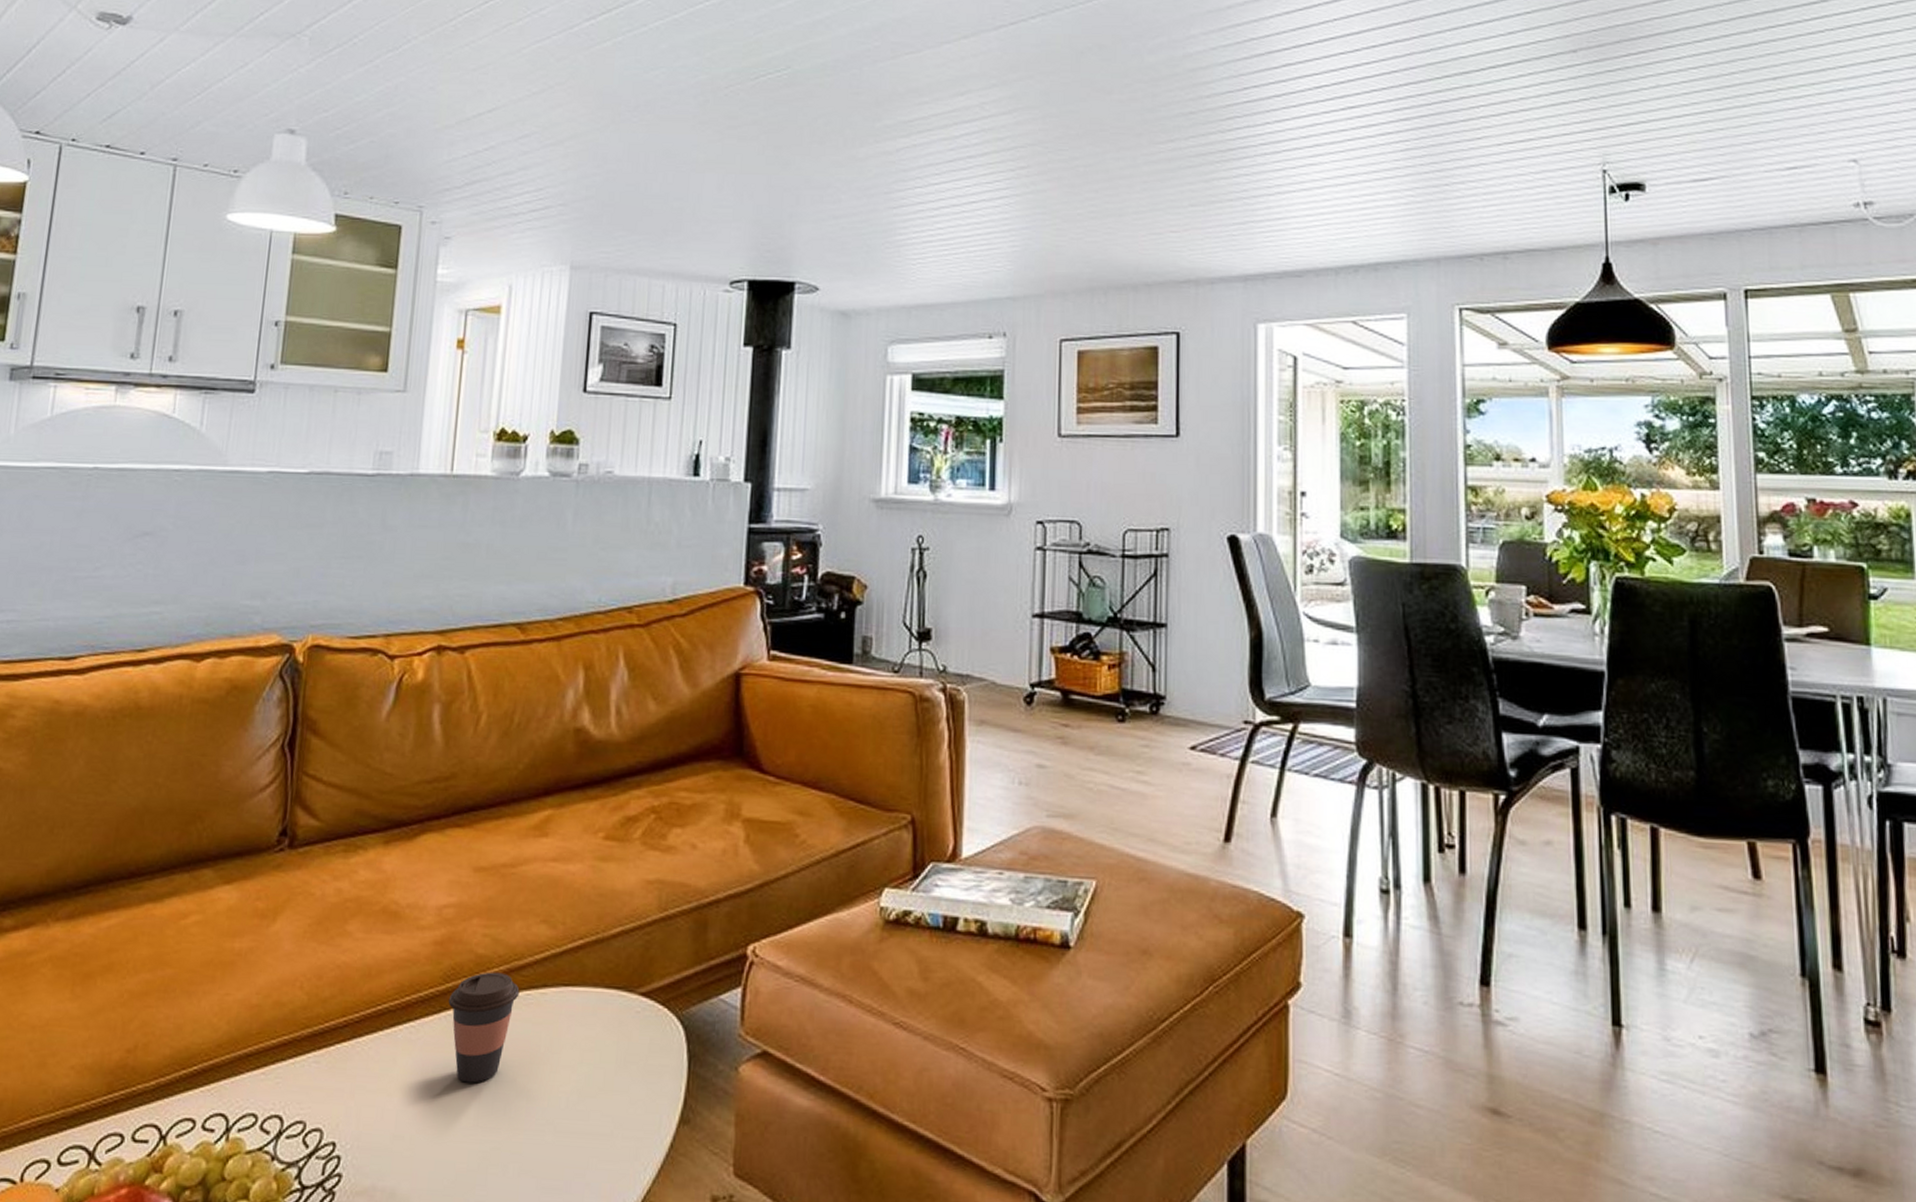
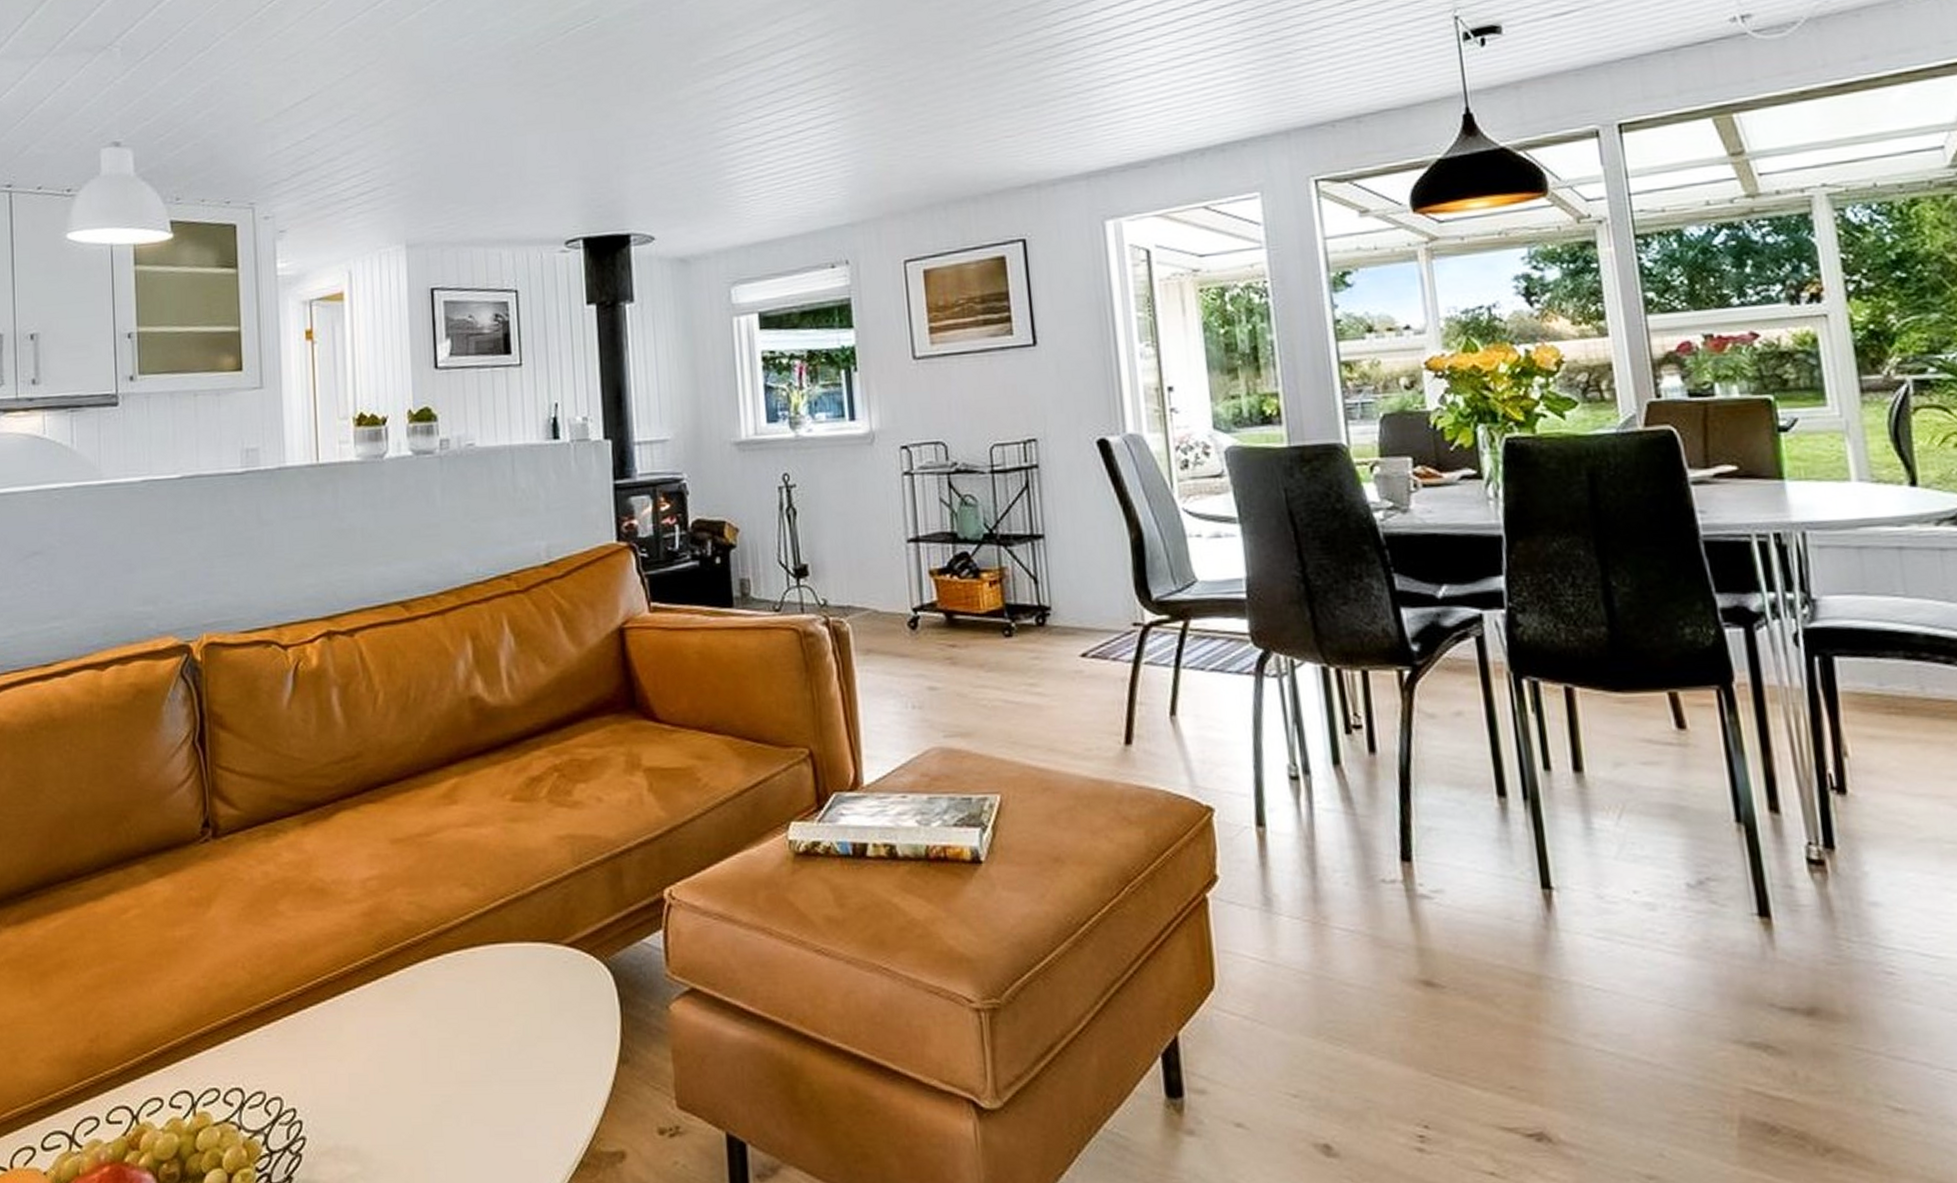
coffee cup: present [448,972,520,1083] -> none [383,936,450,1043]

